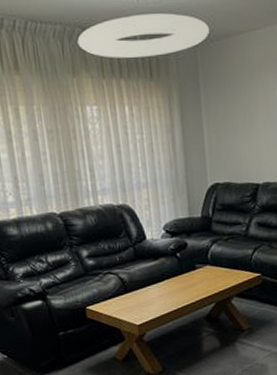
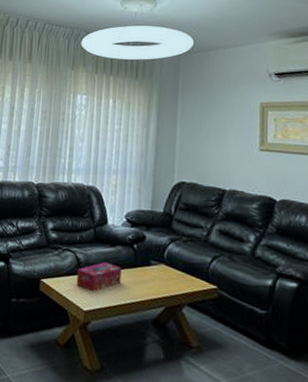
tissue box: none [123,275,169,306] -> present [76,262,122,292]

